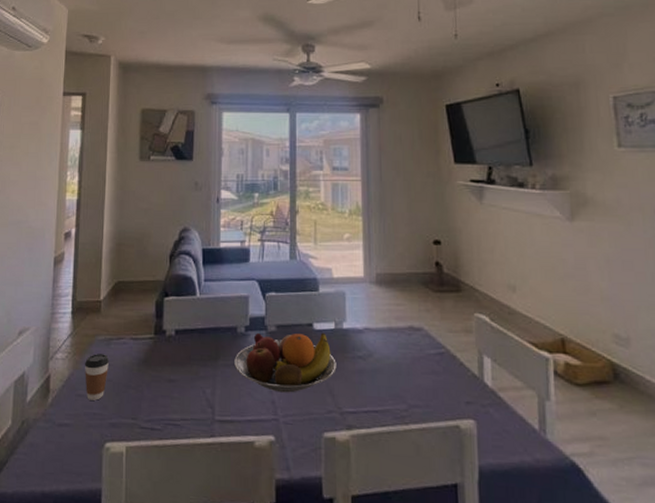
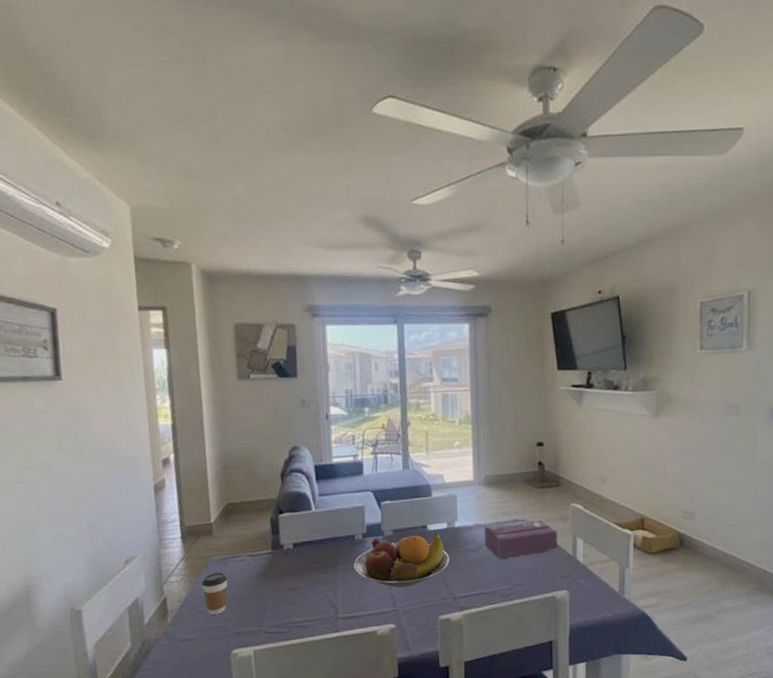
tissue box: none [376,327,461,372] -> present [485,518,558,560]

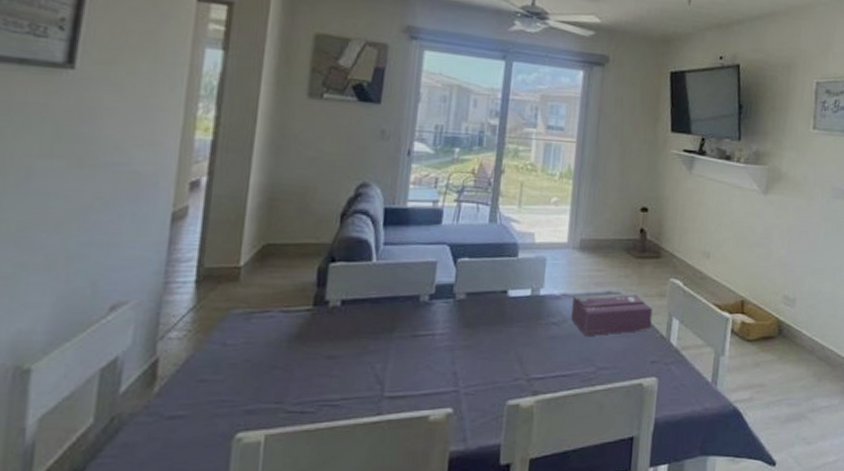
coffee cup: present [202,572,228,615] -> none [211,330,249,385]
fruit bowl: present [354,532,450,588] -> none [413,299,529,363]

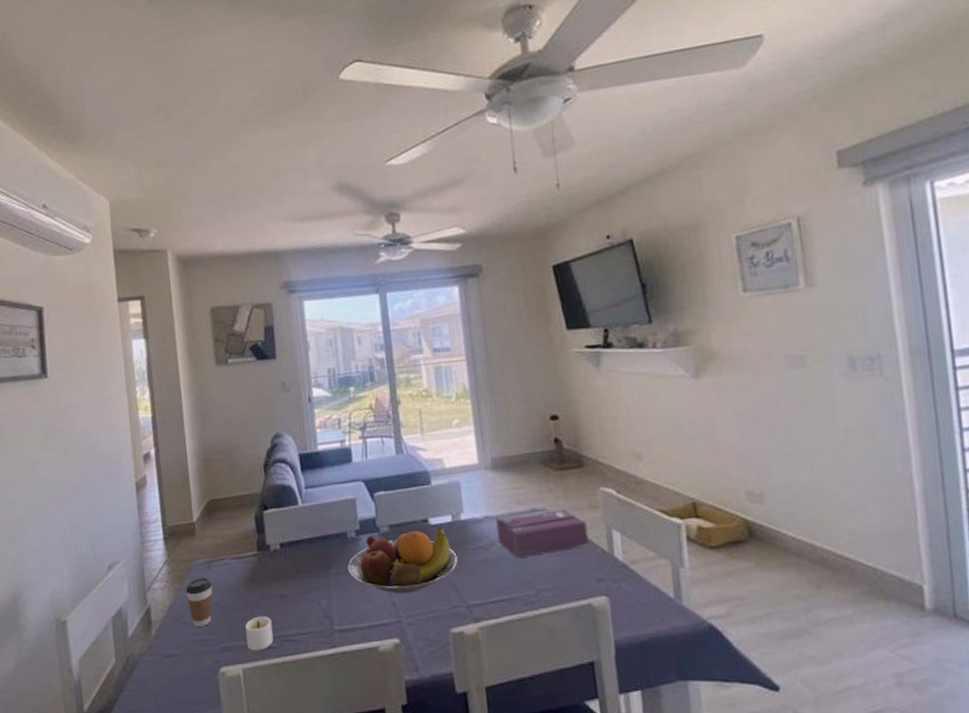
coffee cup: none [211,330,249,385] -> present [186,578,213,627]
candle: none [276,377,313,416] -> present [245,616,274,652]
fruit bowl: none [413,299,529,363] -> present [347,526,458,594]

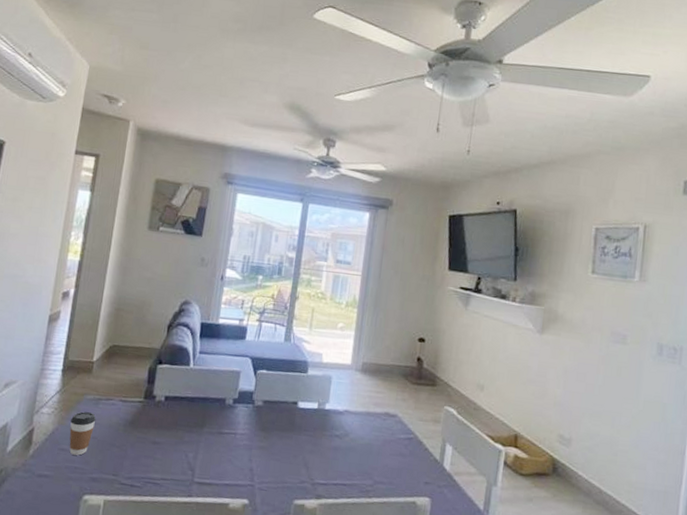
candle: present [245,616,274,652] -> none [113,456,141,487]
fruit bowl: present [347,526,458,594] -> none [219,406,315,463]
tissue box: present [496,506,589,559] -> none [352,413,428,453]

